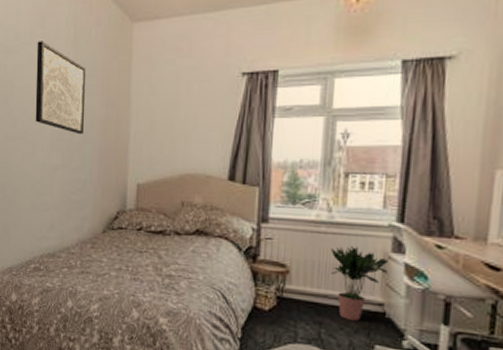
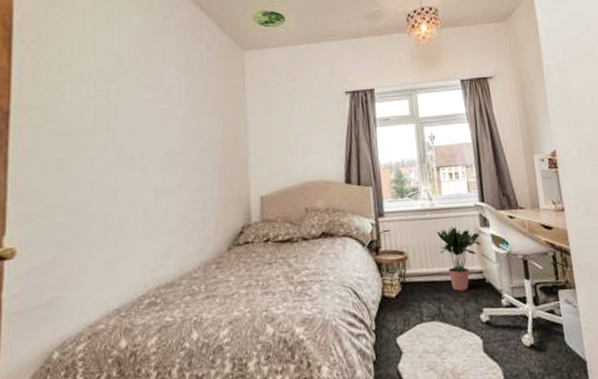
wall art: present [35,41,87,135] -> none [144,66,201,154]

